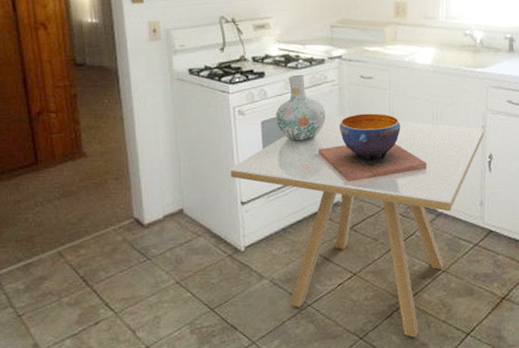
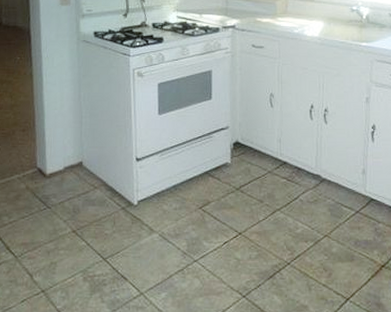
dining table: present [231,114,485,338] -> none [128,79,369,299]
vase: present [275,74,326,142] -> none [171,41,218,104]
decorative bowl: present [318,113,427,182] -> none [210,80,312,144]

